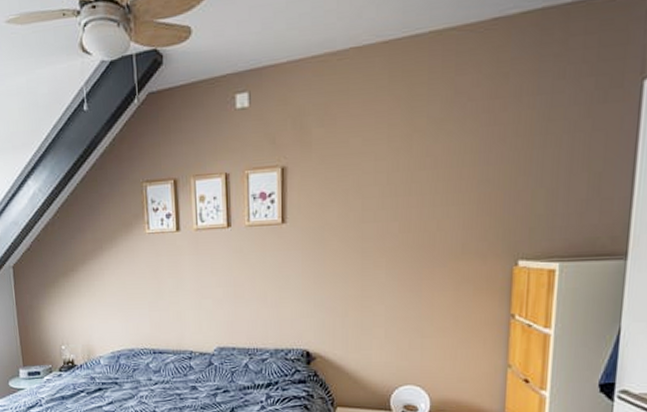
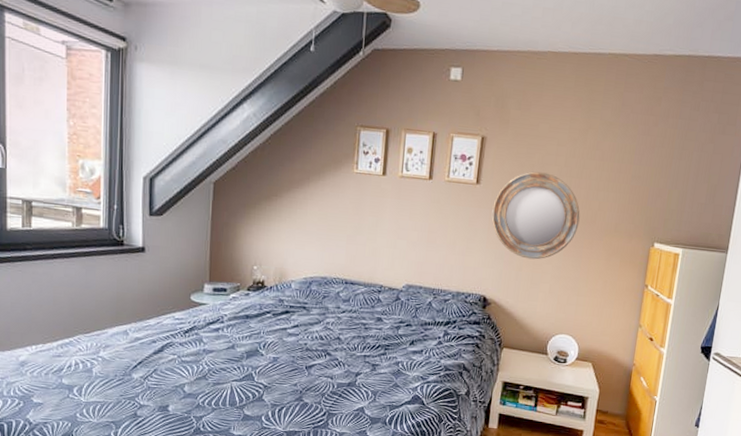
home mirror: none [304,196,414,302] -> present [491,171,580,260]

